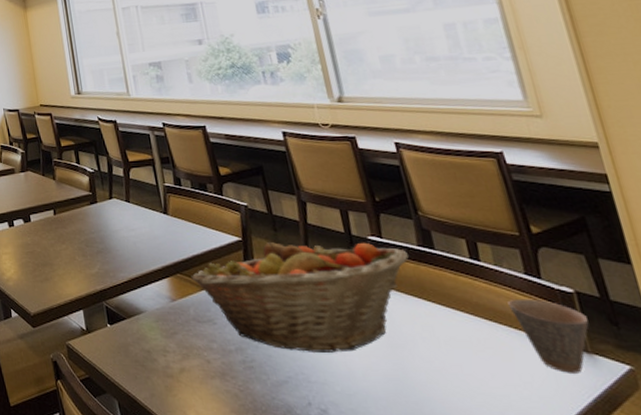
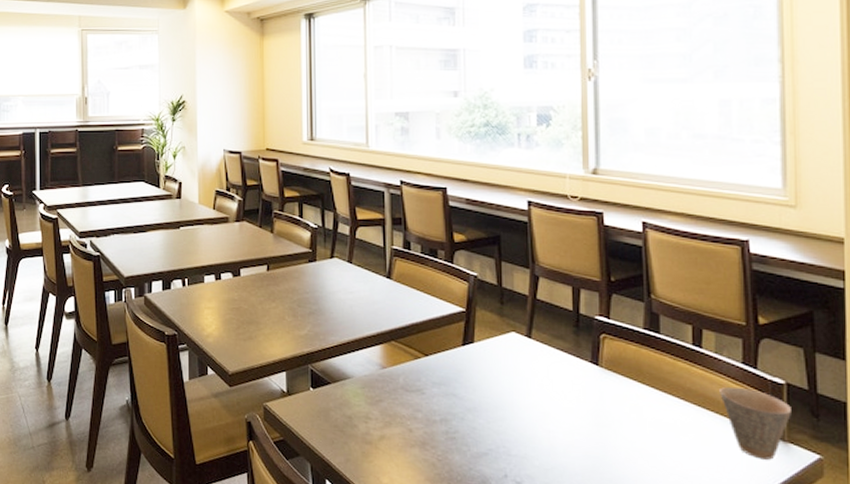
fruit basket: present [191,241,410,353] -> none [406,314,634,428]

